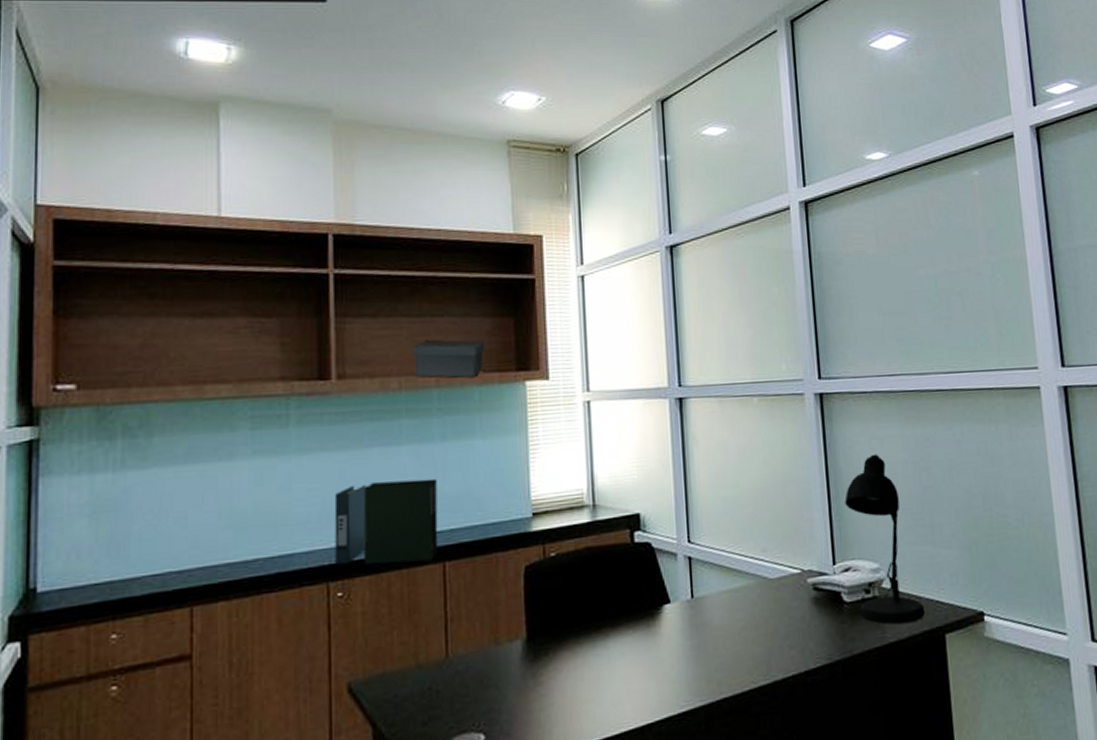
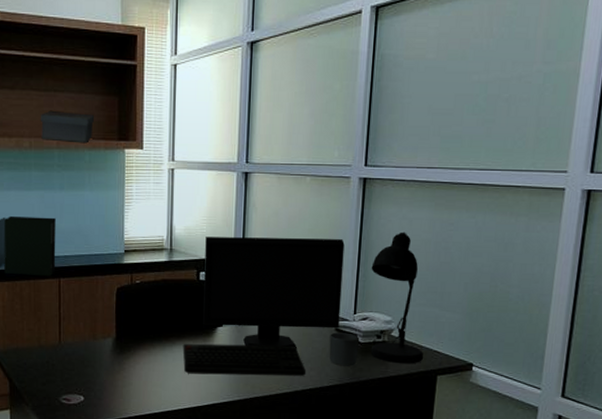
computer keyboard: none [619,617,784,678] -> present [182,343,305,376]
monitor: none [637,470,818,626] -> present [203,237,345,349]
mug: none [808,591,846,638] -> present [329,332,360,366]

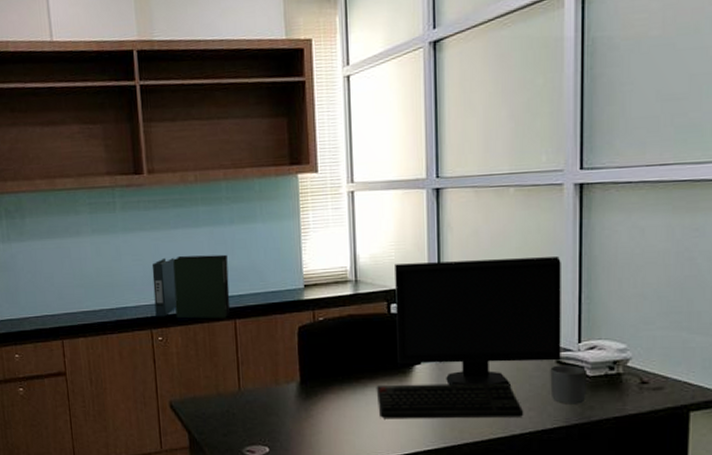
decorative box: present [40,110,95,143] -> none [204,139,263,172]
desk lamp: present [370,232,423,364] -> none [596,243,670,399]

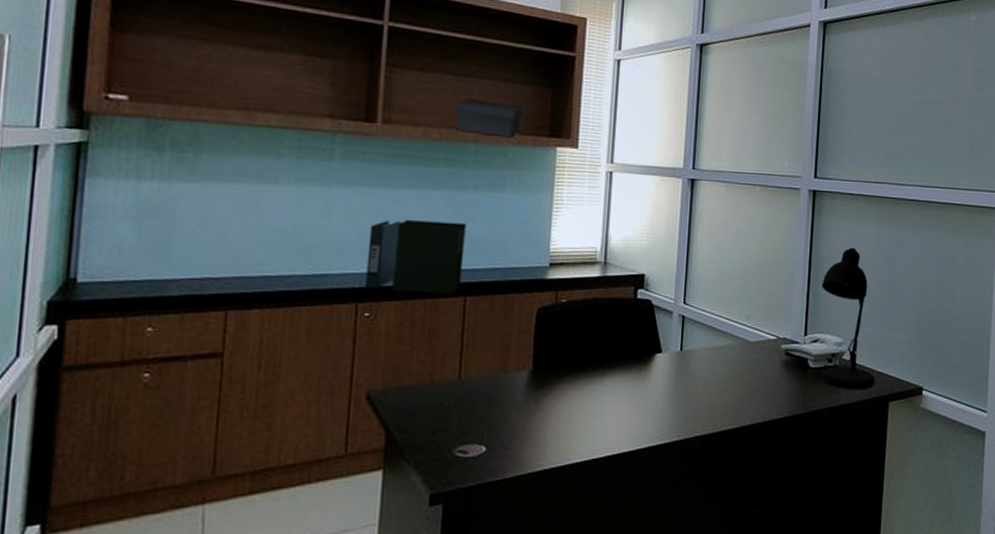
decorative box: none [204,139,263,172] -> present [455,98,523,138]
computer keyboard: present [376,383,523,419] -> none [613,373,753,411]
monitor: present [395,257,561,387] -> none [639,249,795,377]
mug: present [550,365,588,404] -> none [778,357,811,395]
desk lamp: none [596,243,670,399] -> present [821,247,875,390]

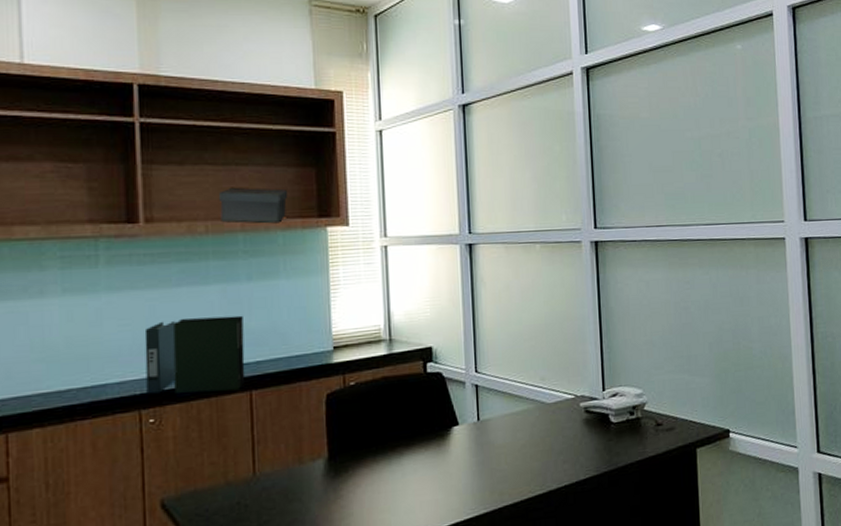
desk lamp: present [821,247,875,390] -> none [614,295,680,442]

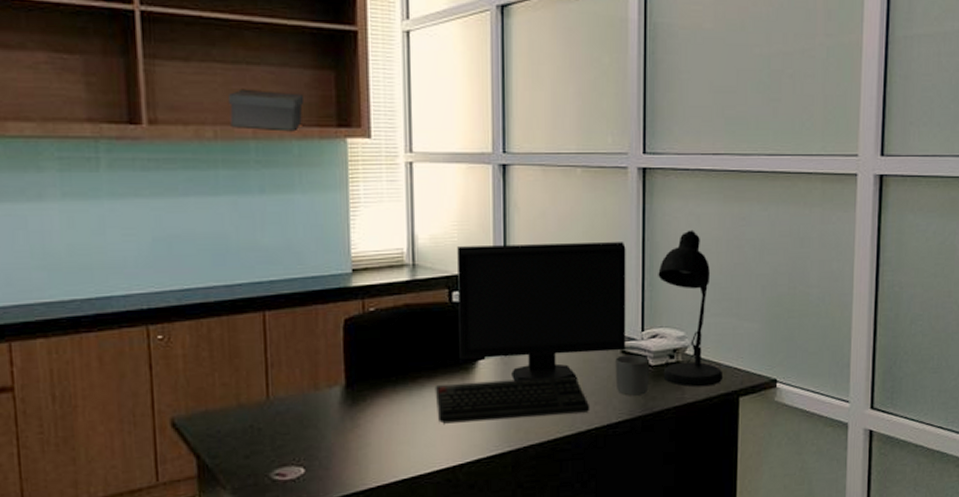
binder: present [144,321,176,394] -> none [150,232,185,309]
binder: present [172,315,245,394] -> none [180,230,258,311]
computer keyboard: none [413,437,558,490] -> present [435,376,589,424]
monitor: none [430,309,589,445] -> present [457,242,626,381]
mug: none [580,413,612,454] -> present [615,354,650,396]
desk lamp: none [614,295,680,442] -> present [658,230,722,387]

